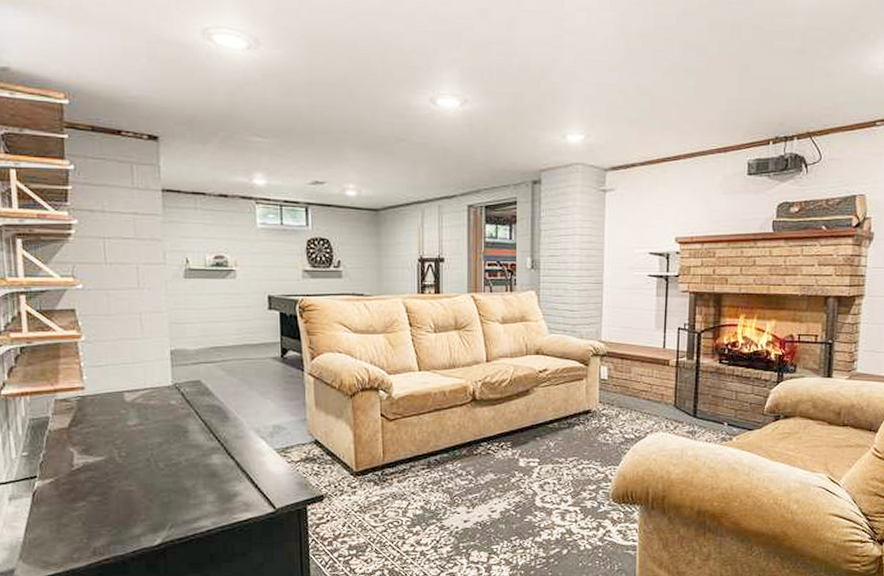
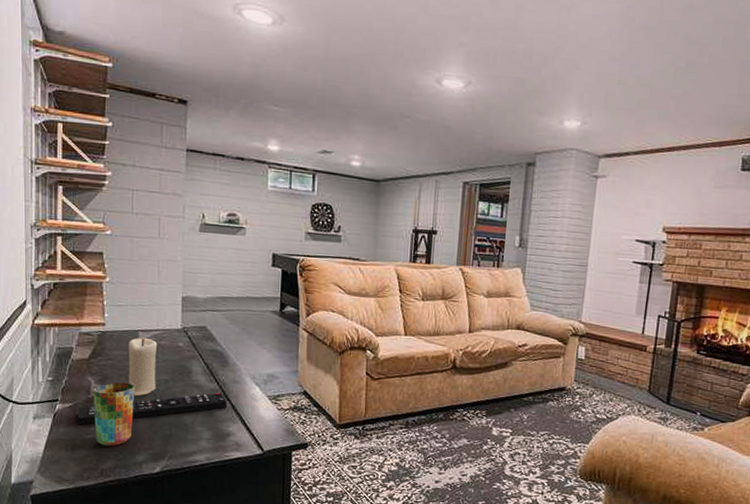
remote control: none [61,450,231,502] -> present [78,392,227,425]
cup: none [77,450,126,522] -> present [93,382,135,447]
candle: none [113,398,149,464] -> present [128,337,158,397]

